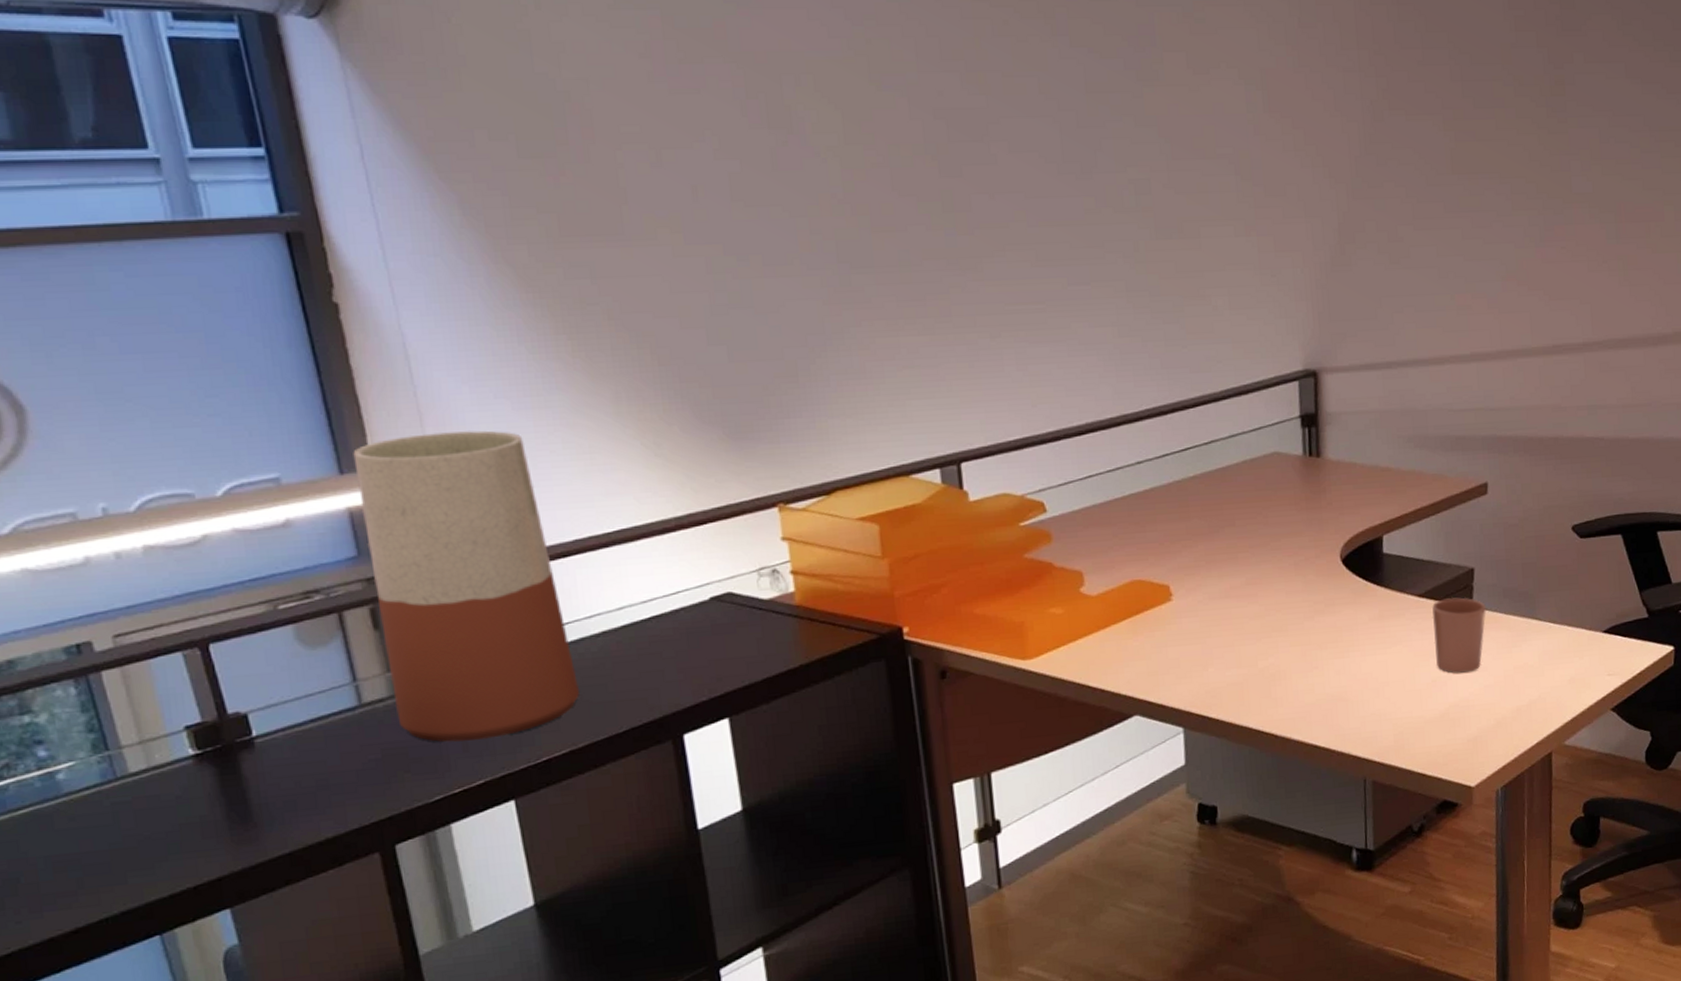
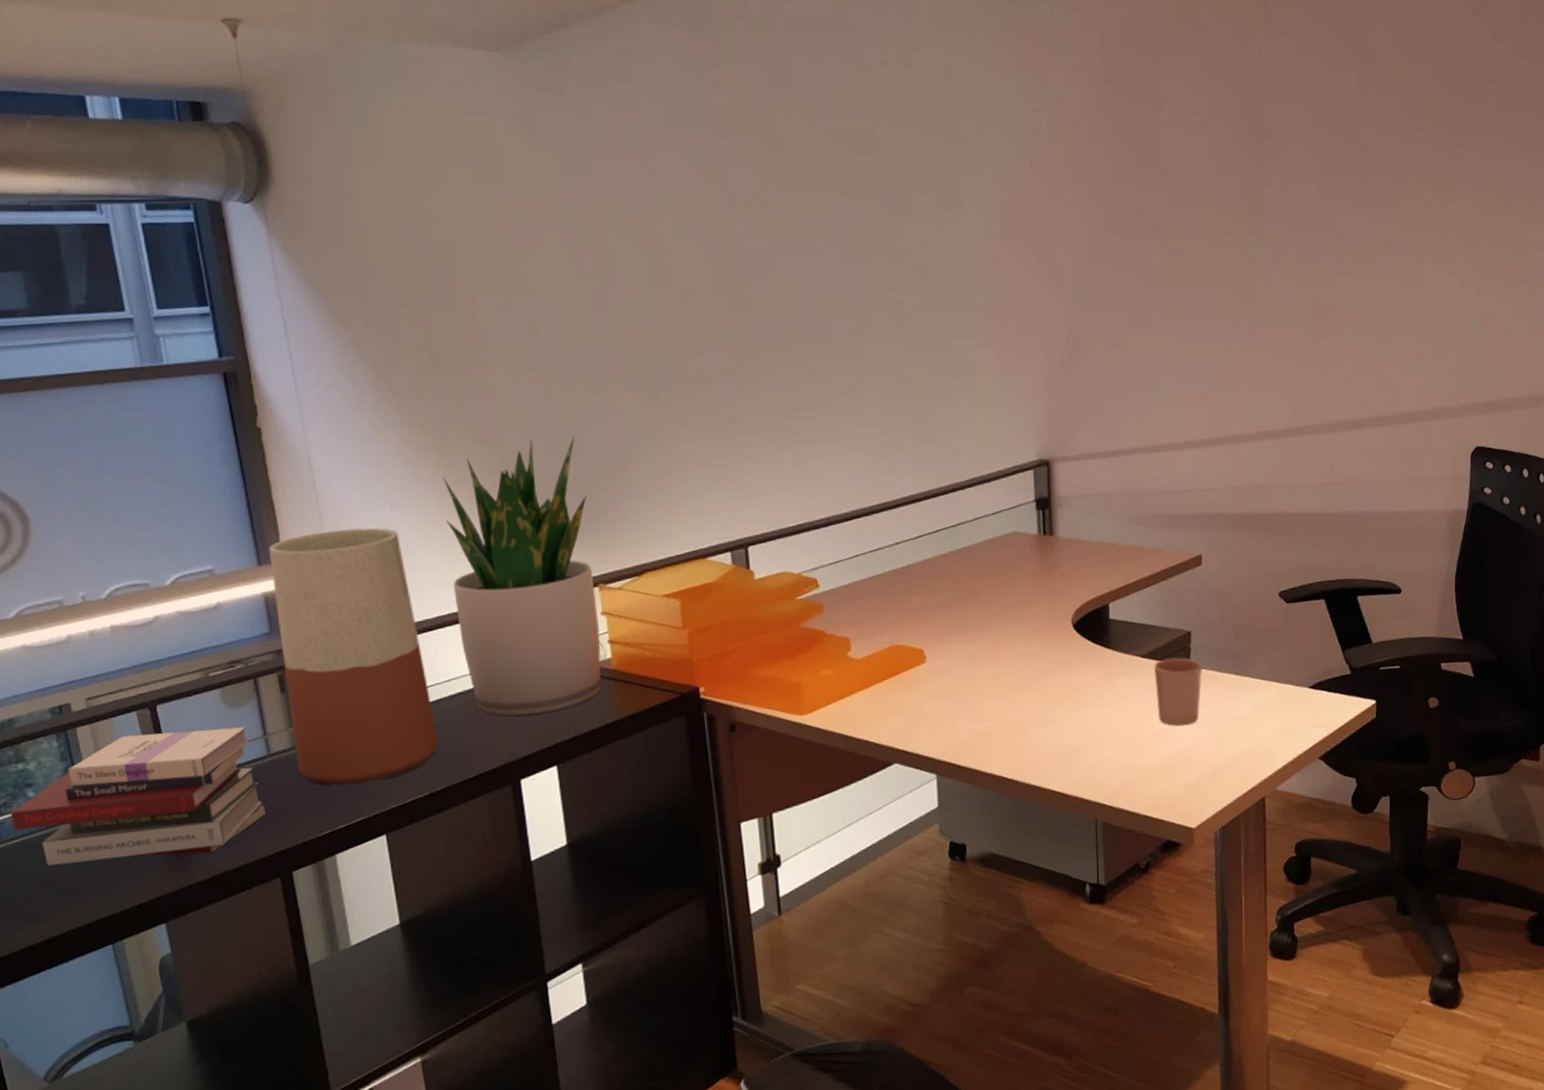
books: none [14,671,358,841] -> present [10,727,266,866]
planter: none [579,327,783,660] -> present [443,437,602,717]

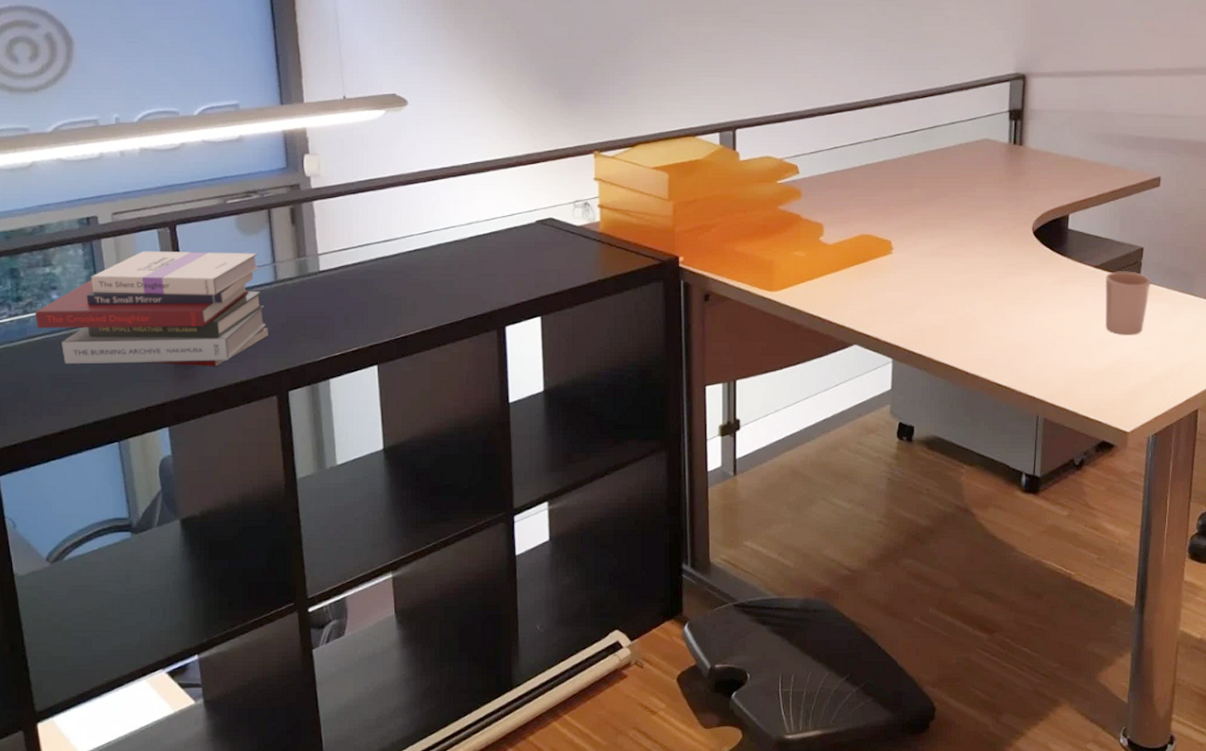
vase: present [268,527,439,786] -> none [291,78,434,316]
planter: present [443,437,602,717] -> none [458,10,591,267]

